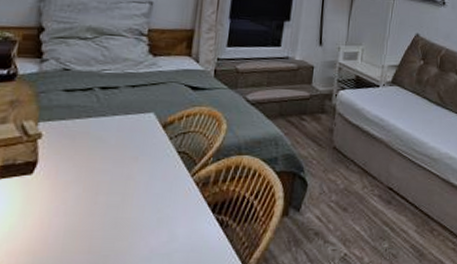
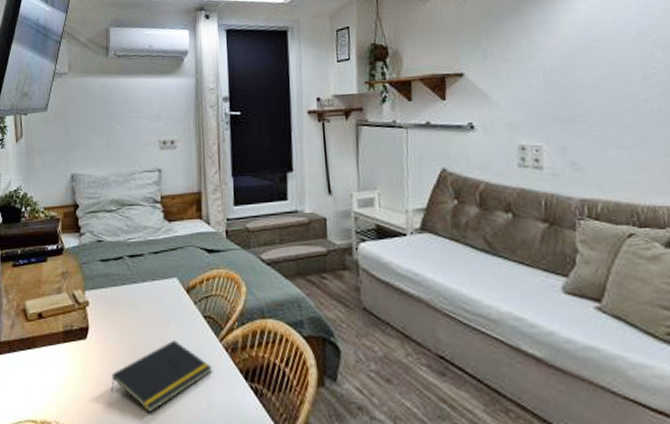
notepad: none [55,175,179,248] -> present [110,340,212,412]

